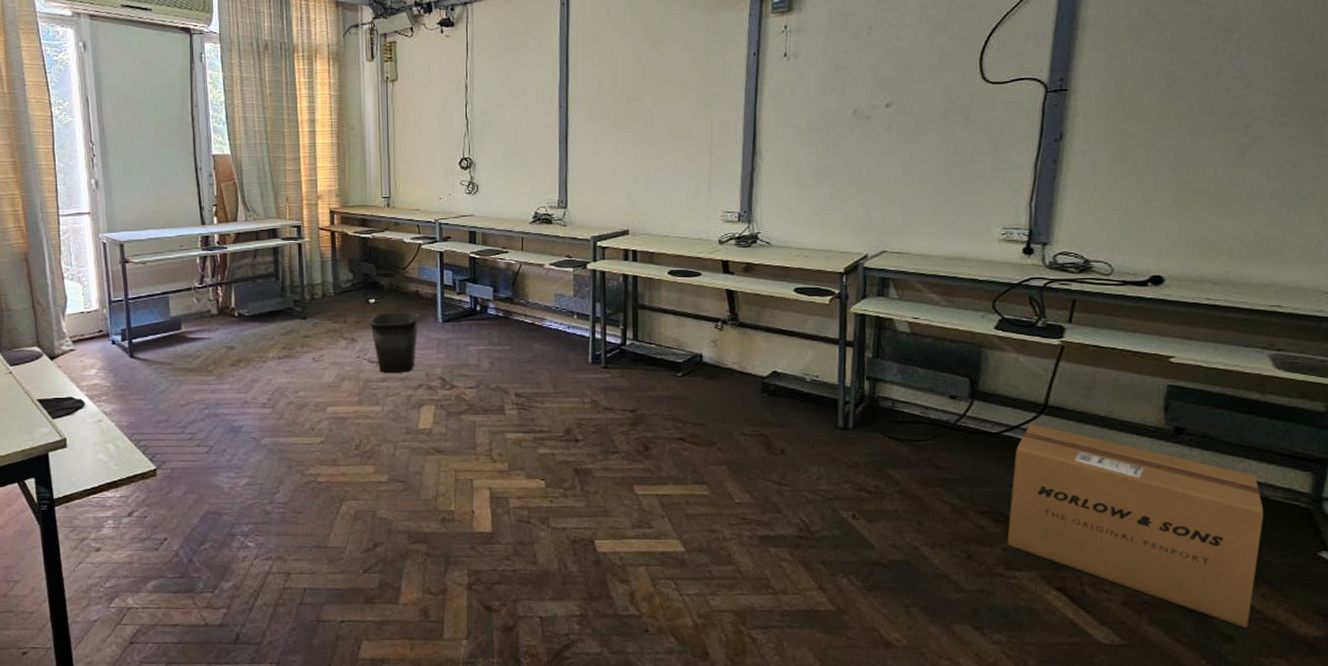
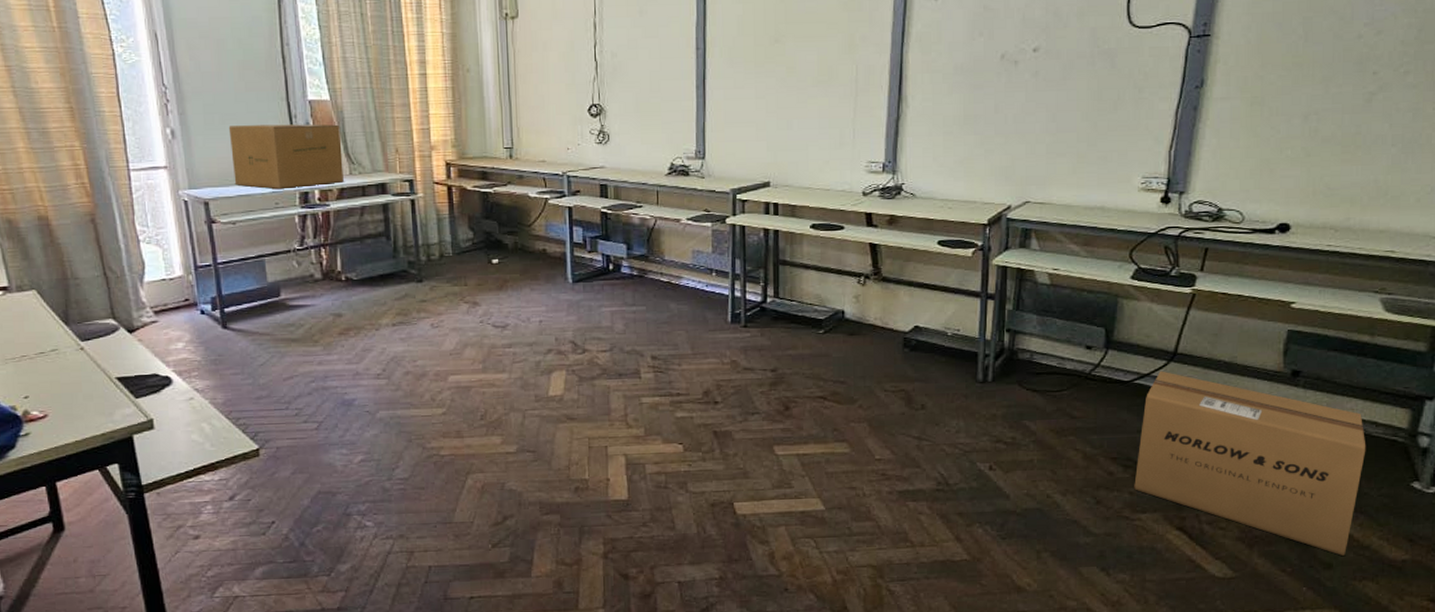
box: none [143,175,240,234] -> present [228,124,344,190]
waste bin: present [368,312,420,373] -> none [491,272,549,338]

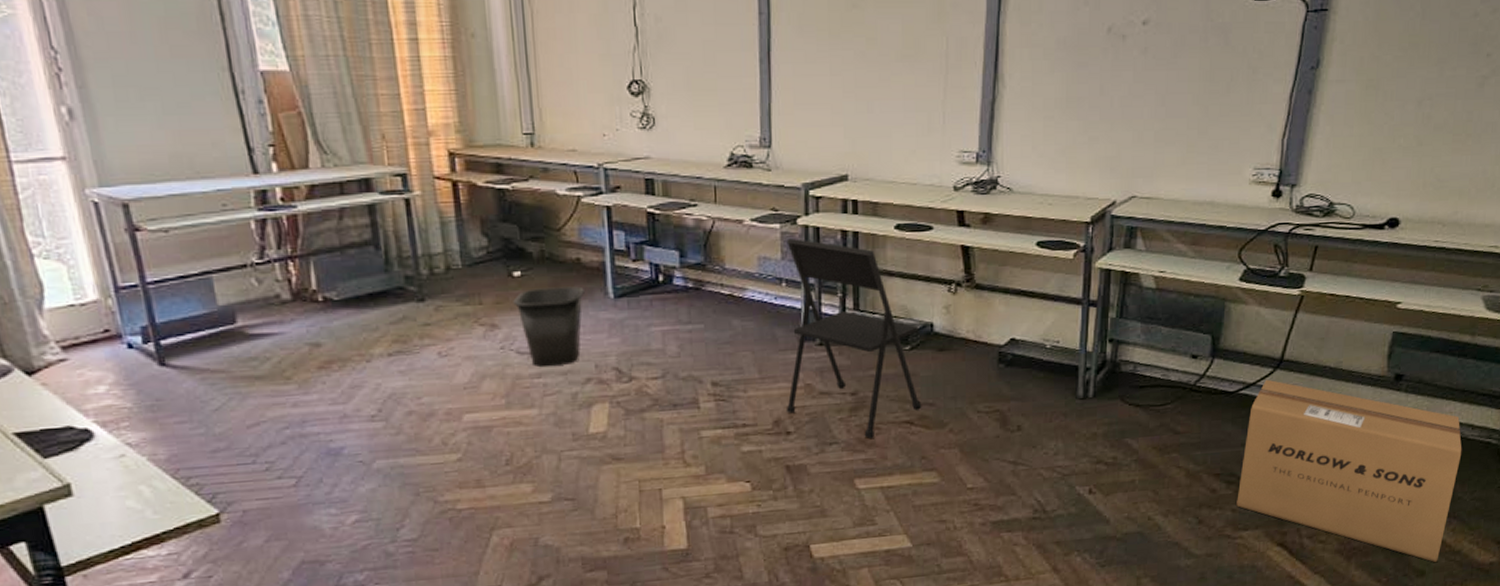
box: present [228,124,344,190] -> none [150,102,314,187]
waste bin: none [491,272,549,338] -> present [513,286,585,366]
folding chair: none [714,234,834,410] -> present [786,237,922,438]

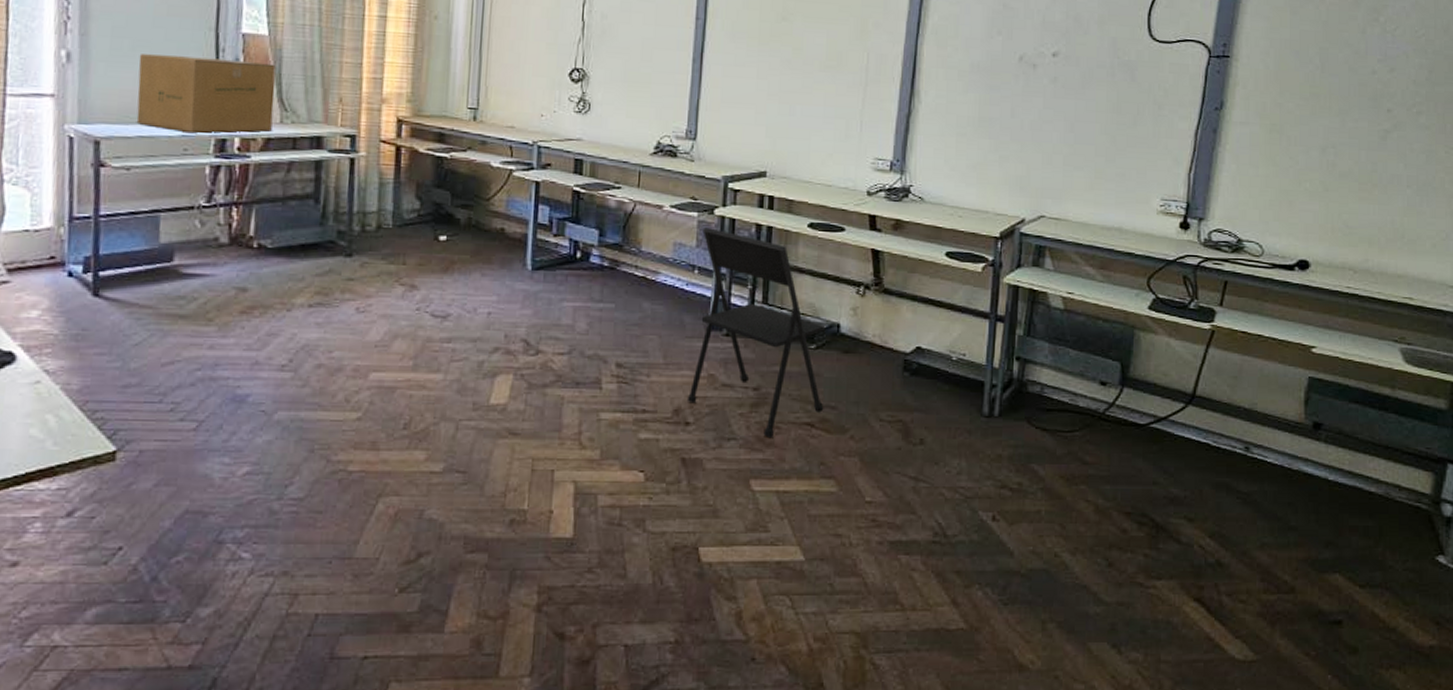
box: none [150,102,314,187] -> present [136,54,276,134]
waste bin: present [513,286,585,366] -> none [435,253,504,332]
box: present [1236,379,1462,562] -> none [1149,414,1390,638]

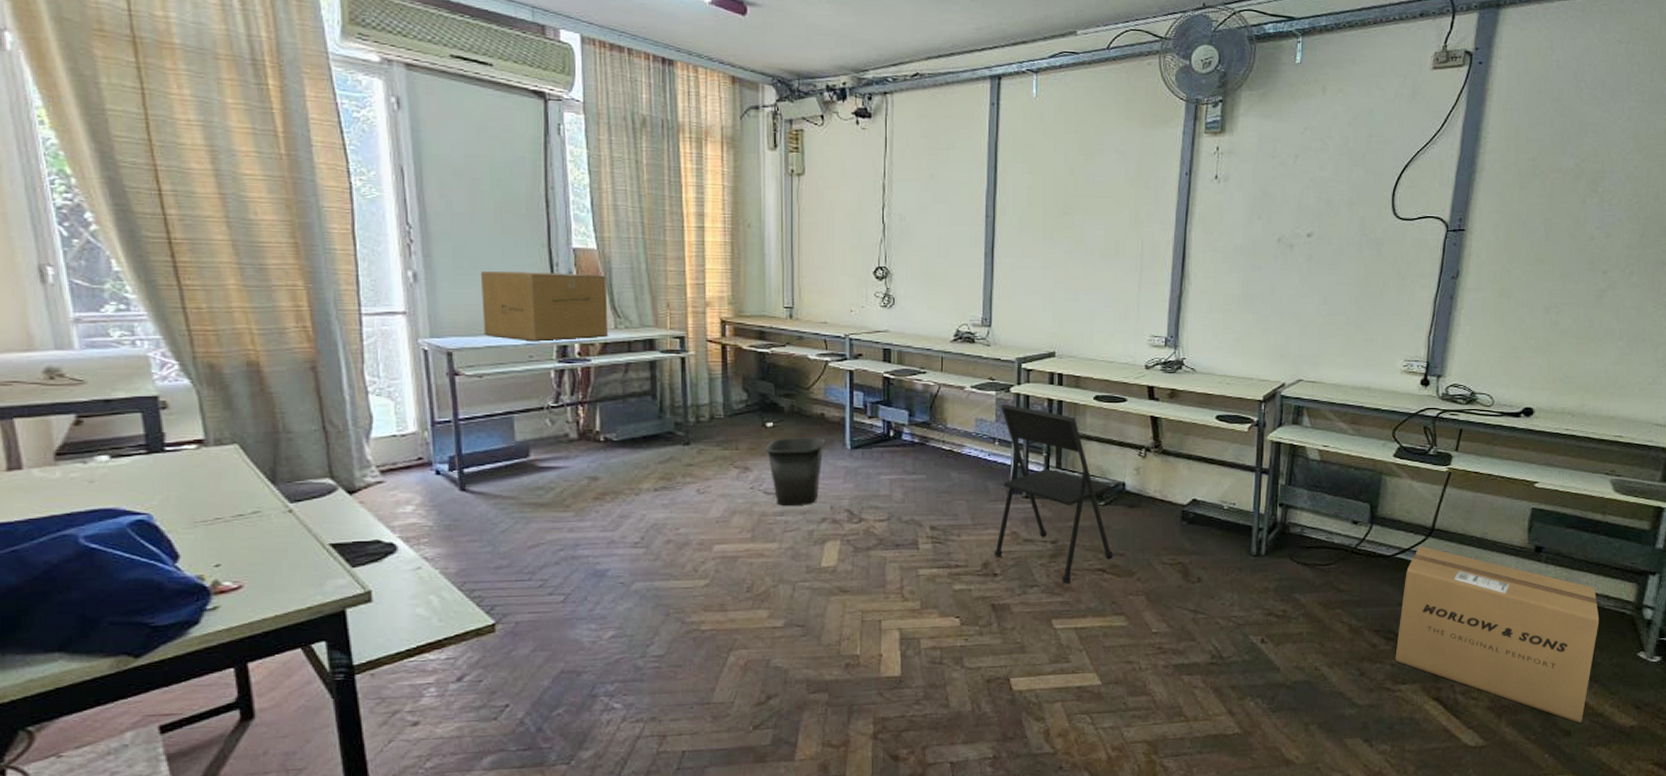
waste bin: none [435,253,504,332] -> present [764,437,826,506]
box: none [1149,414,1390,638] -> present [1395,545,1599,723]

